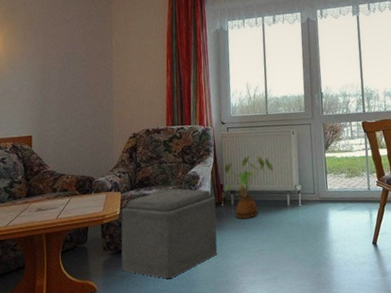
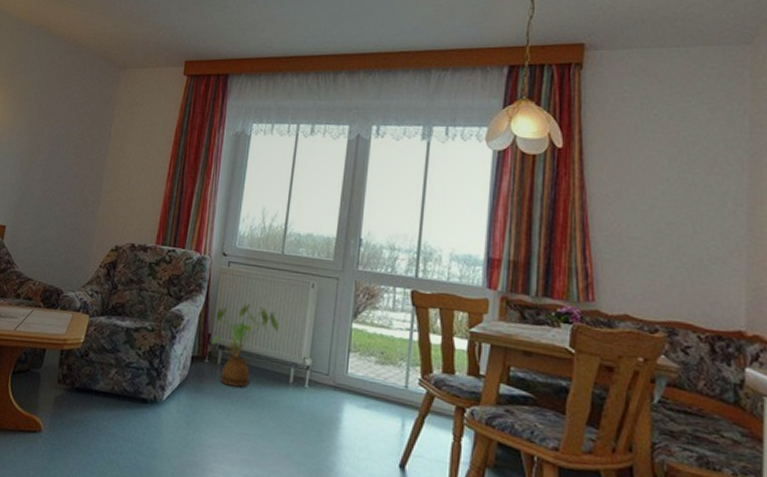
ottoman: present [121,188,218,279] -> none [74,324,199,439]

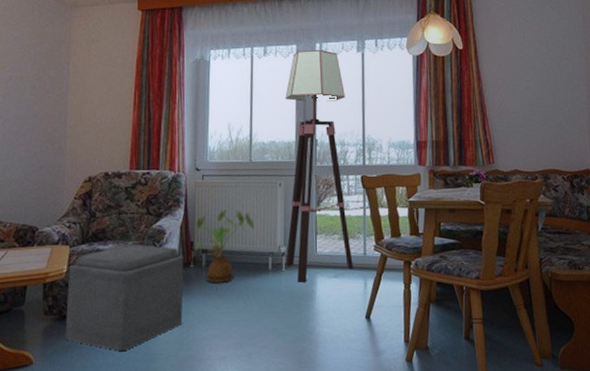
ottoman: none [74,324,199,439] -> present [65,244,184,351]
floor lamp: none [309,132,402,406] -> present [285,49,353,282]

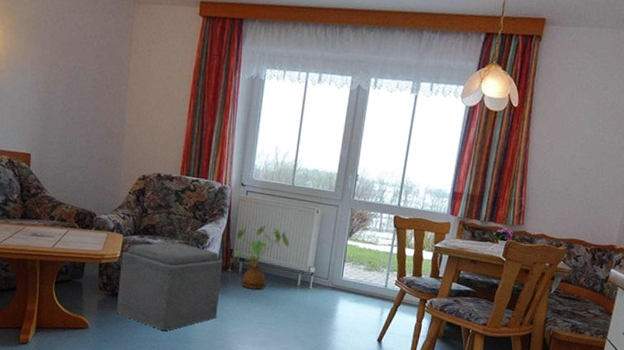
floor lamp: present [285,49,353,282] -> none [313,83,392,301]

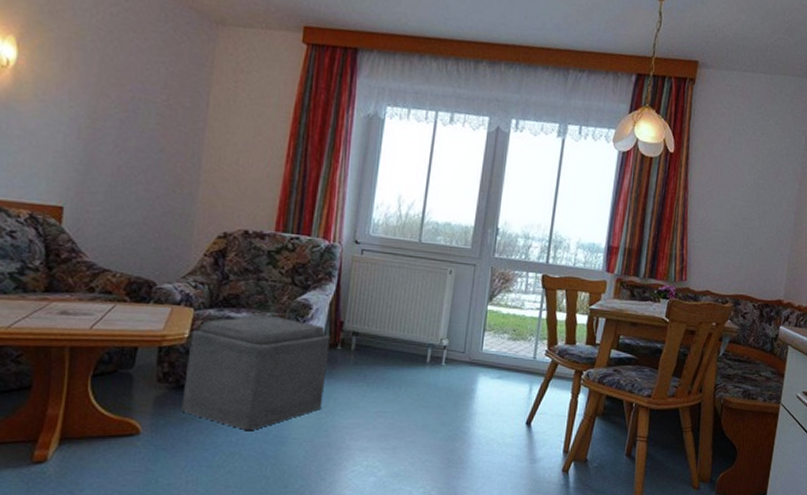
house plant: present [234,225,290,290] -> none [345,291,416,370]

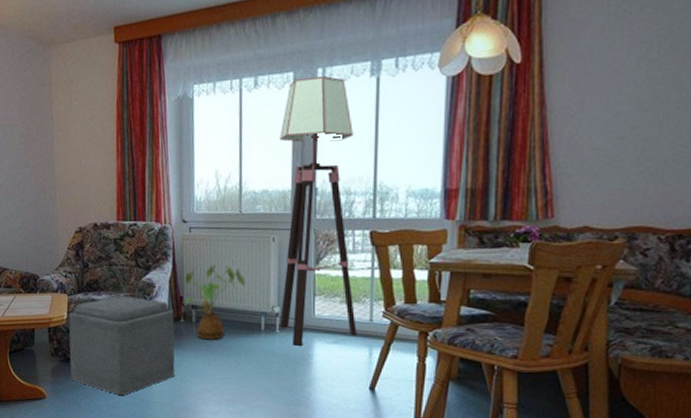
house plant: none [345,291,416,370] -> present [184,265,246,340]
floor lamp: none [446,124,537,380] -> present [279,75,357,346]

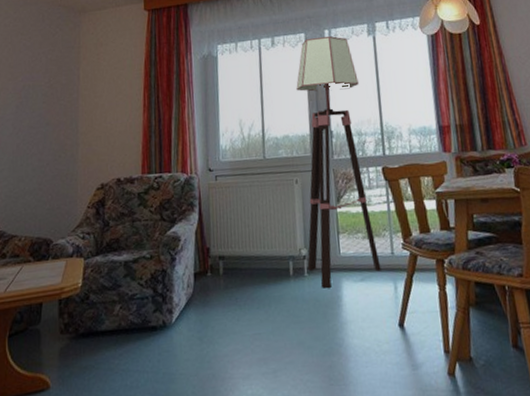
ottoman: present [68,296,175,395] -> none [81,253,202,371]
house plant: present [184,265,246,340] -> none [211,211,273,293]

